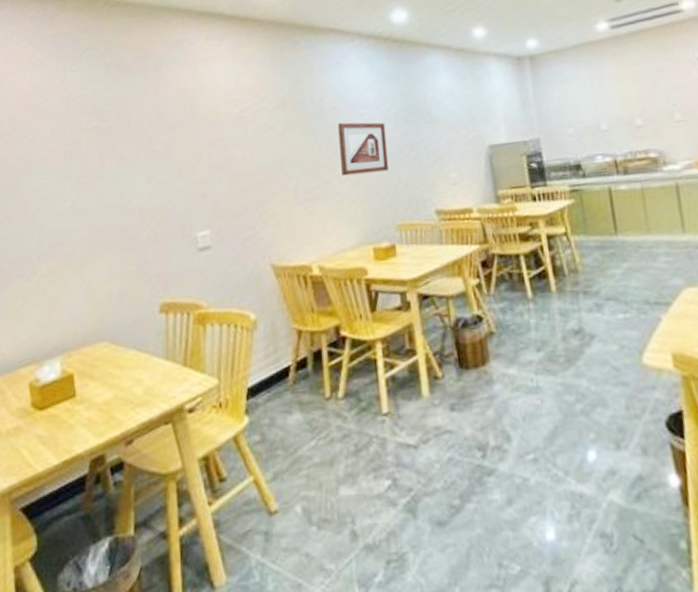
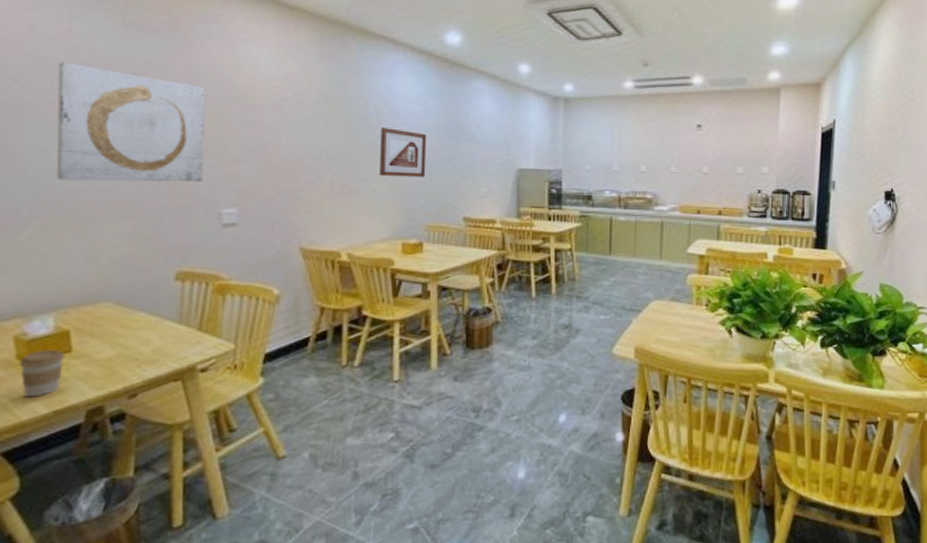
coffee cup: none [33,395,70,448] -> present [18,349,65,398]
wall art: none [56,110,178,223] -> present [56,62,205,183]

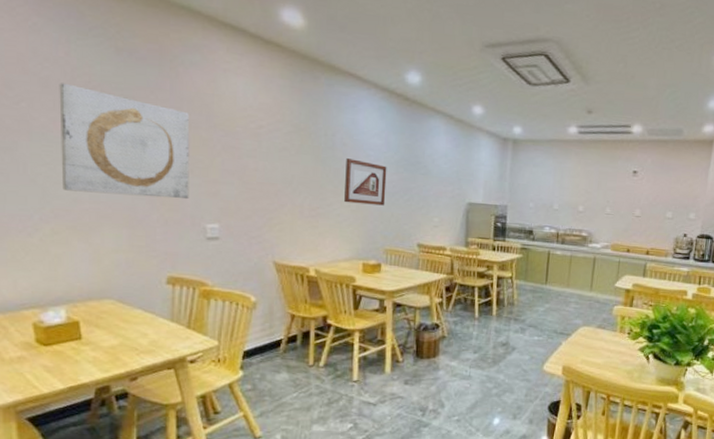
coffee cup: present [18,349,65,398] -> none [38,336,76,375]

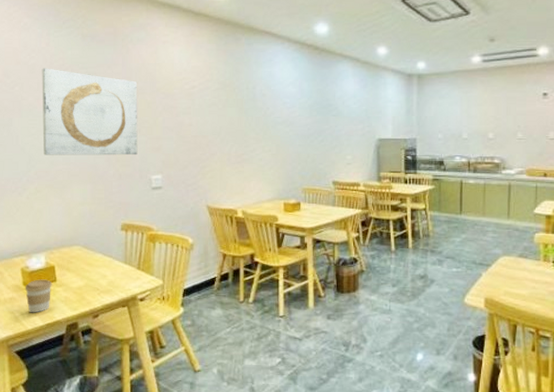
coffee cup: none [38,336,76,375] -> present [24,279,52,313]
picture frame: present [344,158,387,206] -> none [265,107,302,148]

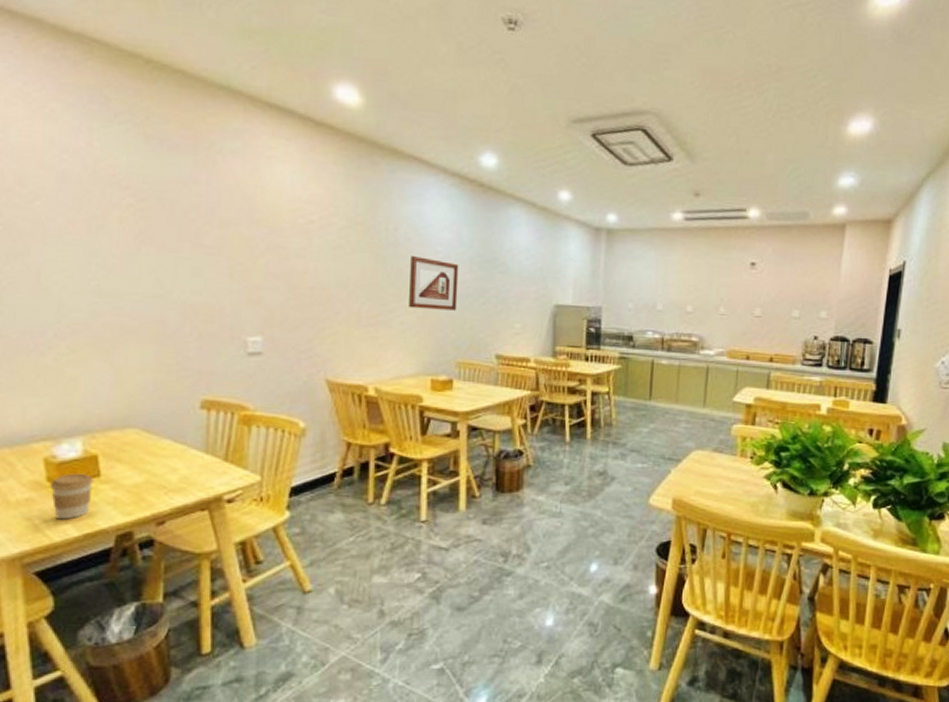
wall art: present [42,68,138,156] -> none [79,177,229,309]
picture frame: none [265,107,302,148] -> present [409,256,459,311]

